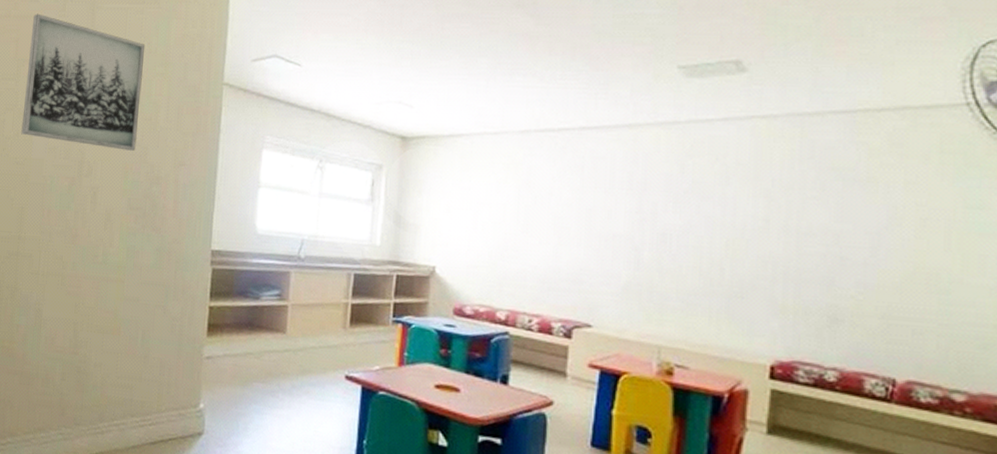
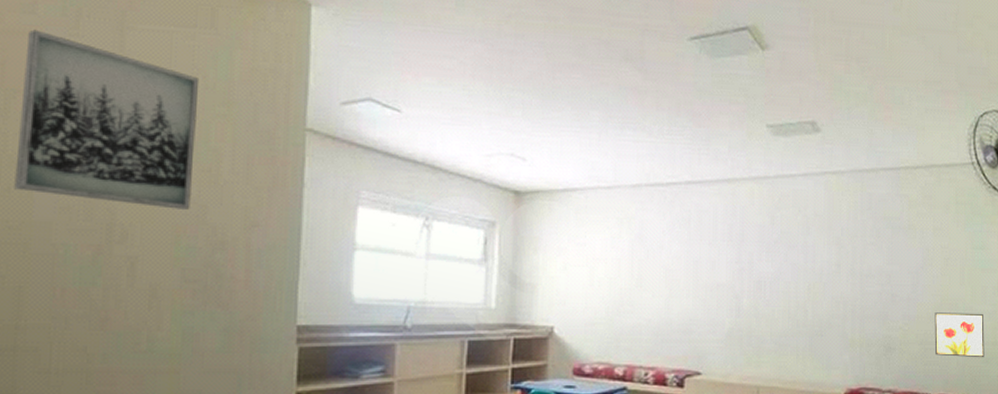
wall art: none [902,282,982,343] -> present [934,312,984,358]

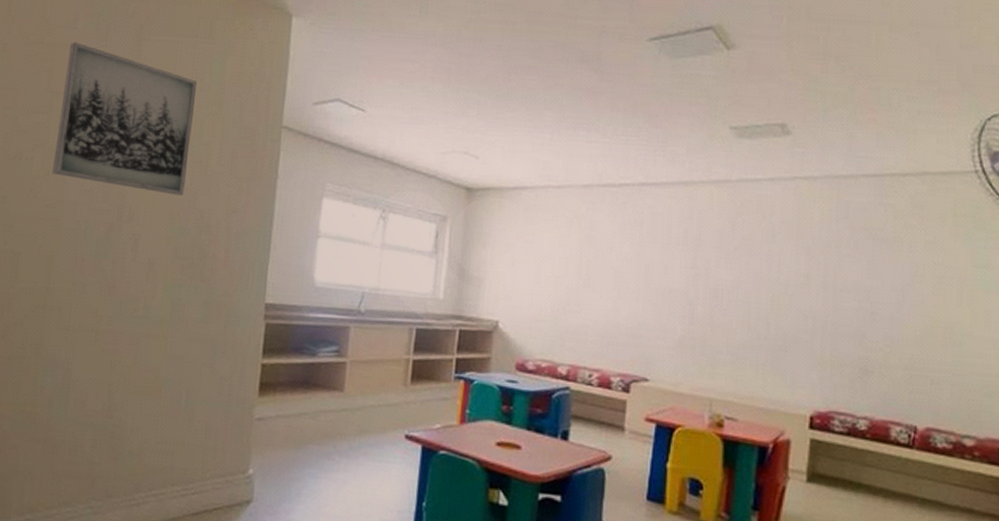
wall art: present [934,312,984,358] -> none [922,335,987,392]

